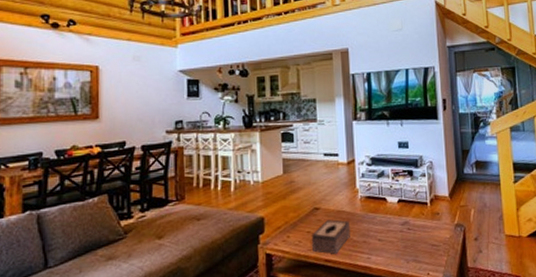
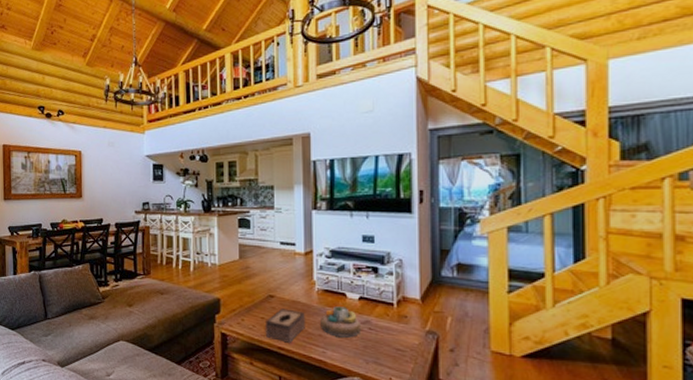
decorative bowl: none [364,211,402,241] -> present [321,306,362,338]

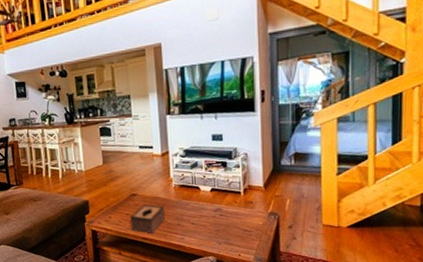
decorative bowl: present [321,306,362,338] -> none [178,198,214,225]

